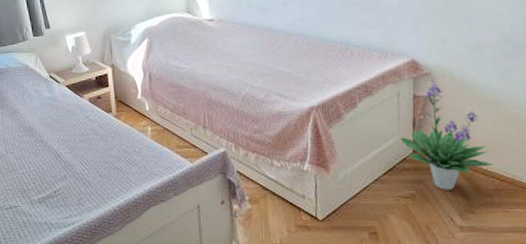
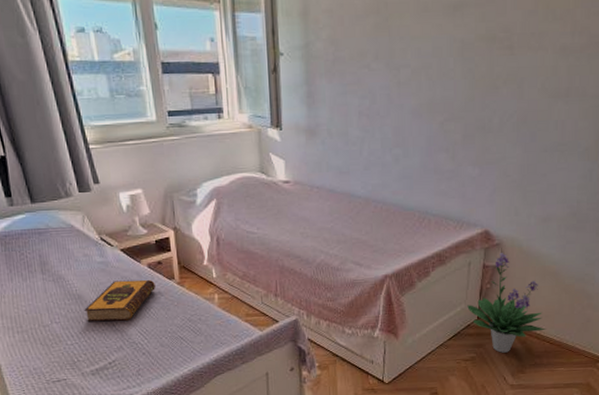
hardback book: none [34,112,95,152] -> present [84,279,155,322]

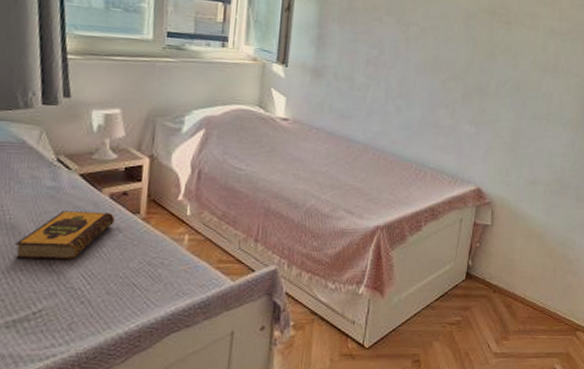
potted plant: present [467,252,546,353] -> none [456,211,530,317]

